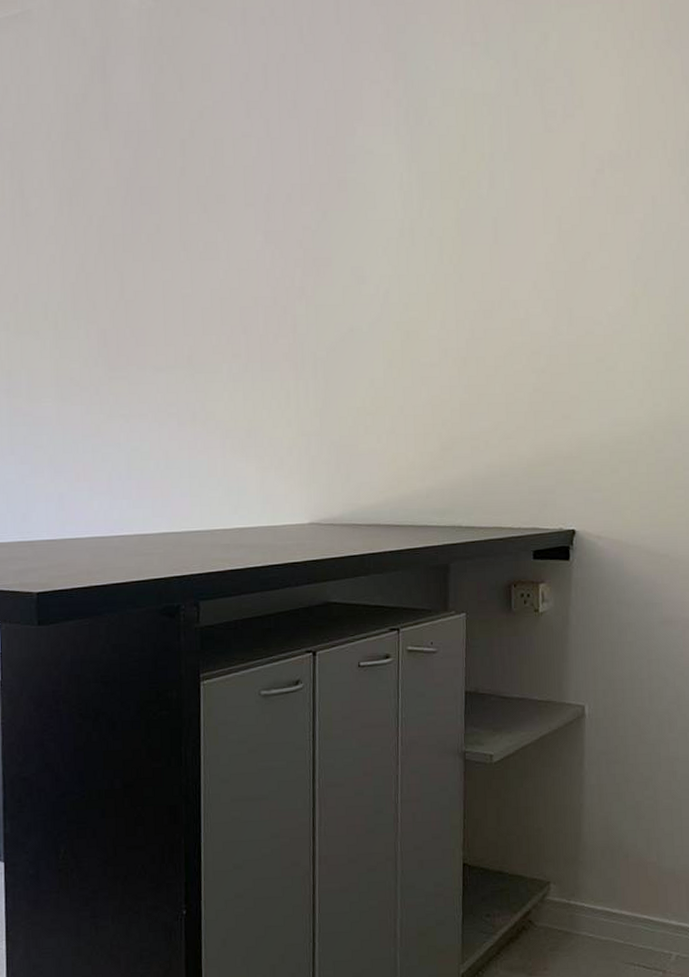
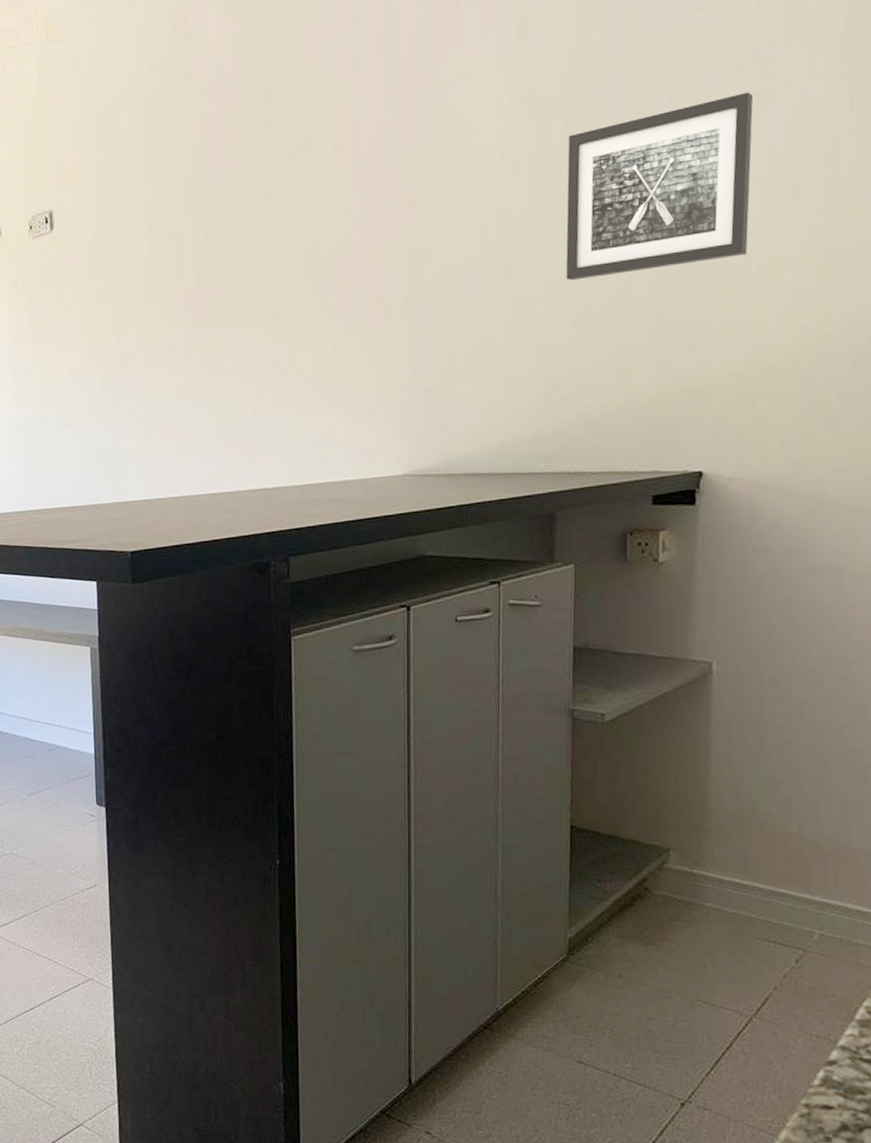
wall art: none [457,194,614,349] -> present [565,92,754,281]

